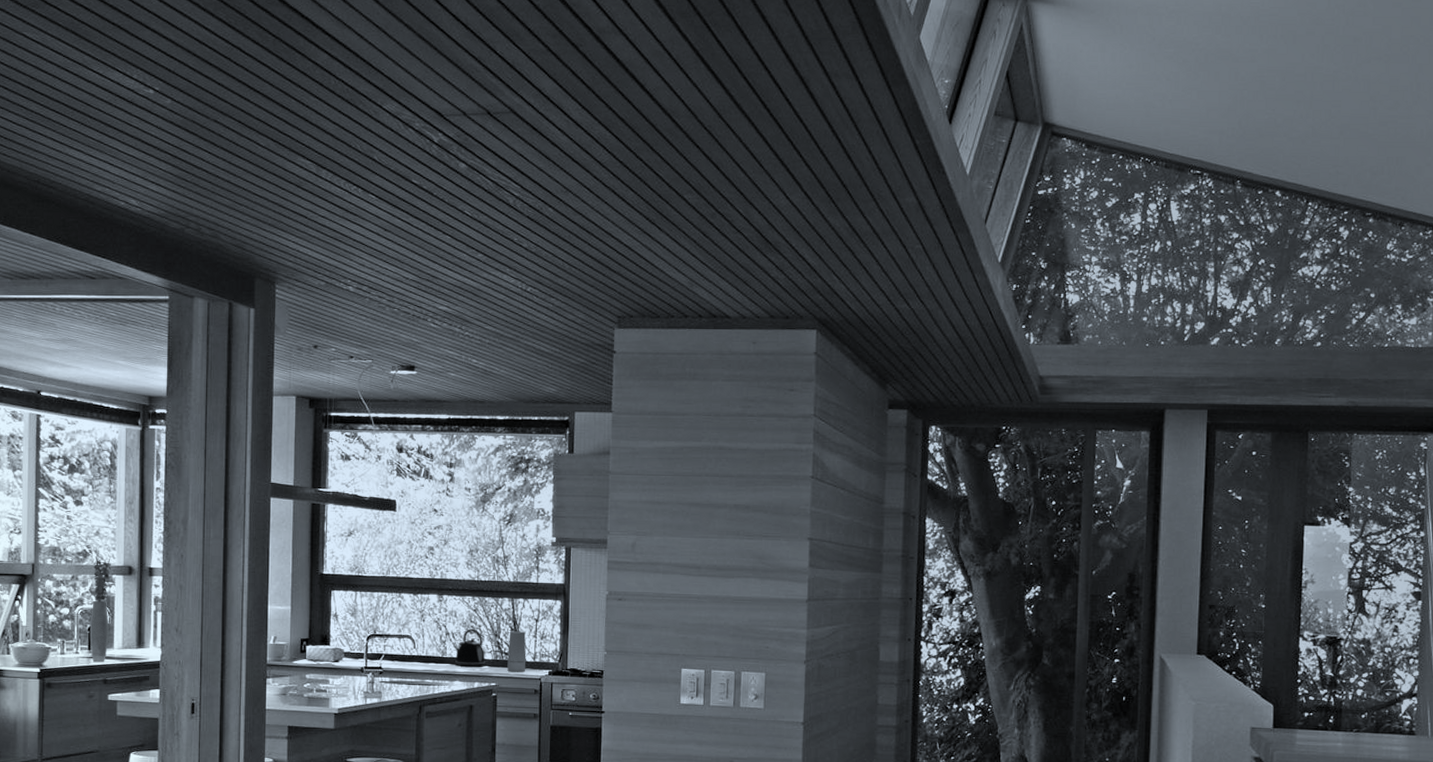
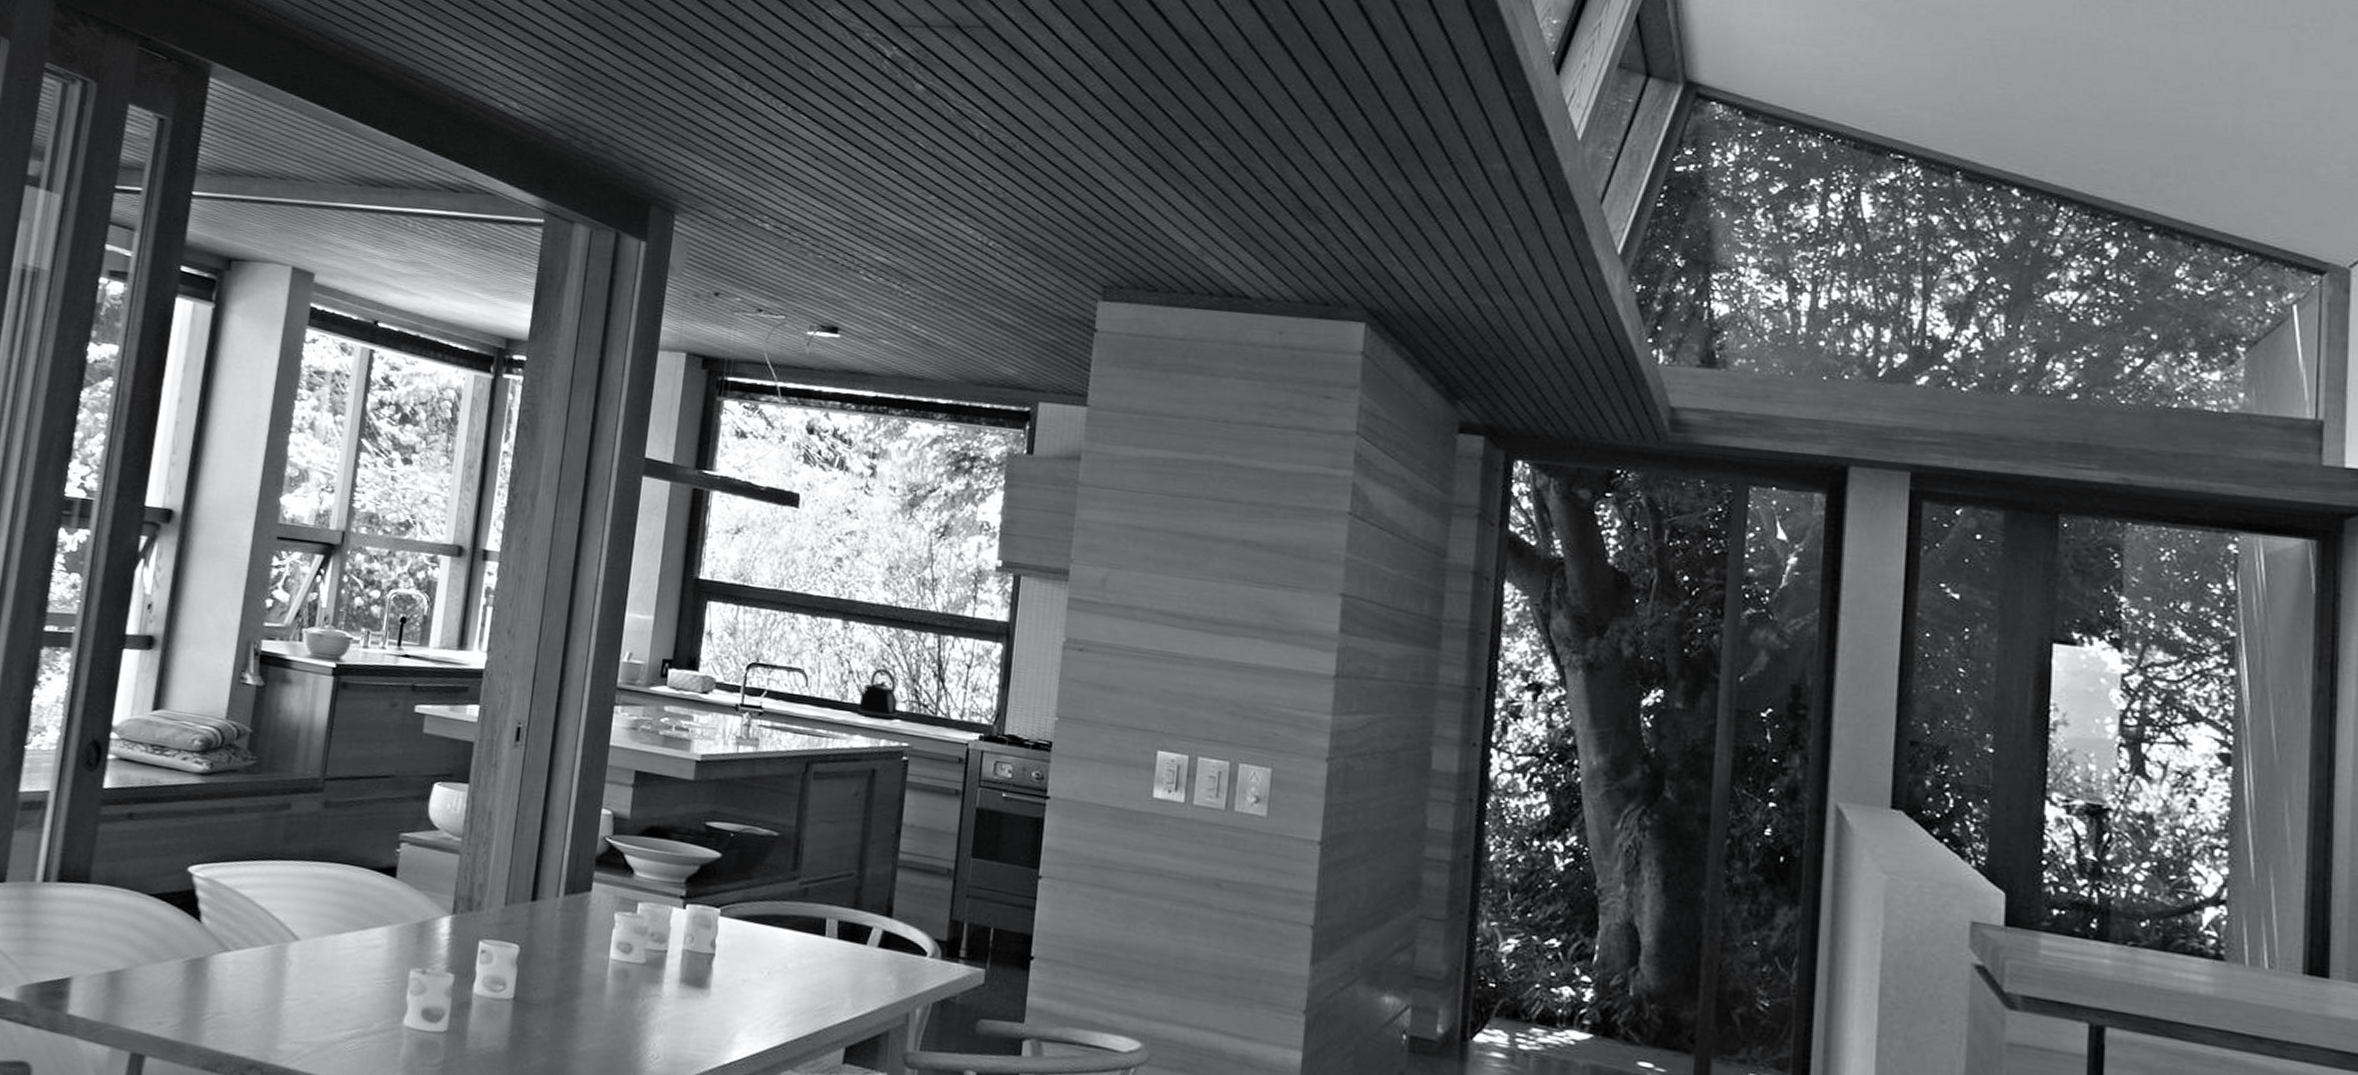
vase: present [89,556,112,663] -> none [400,529,439,664]
canister: present [507,631,526,672] -> none [925,677,953,733]

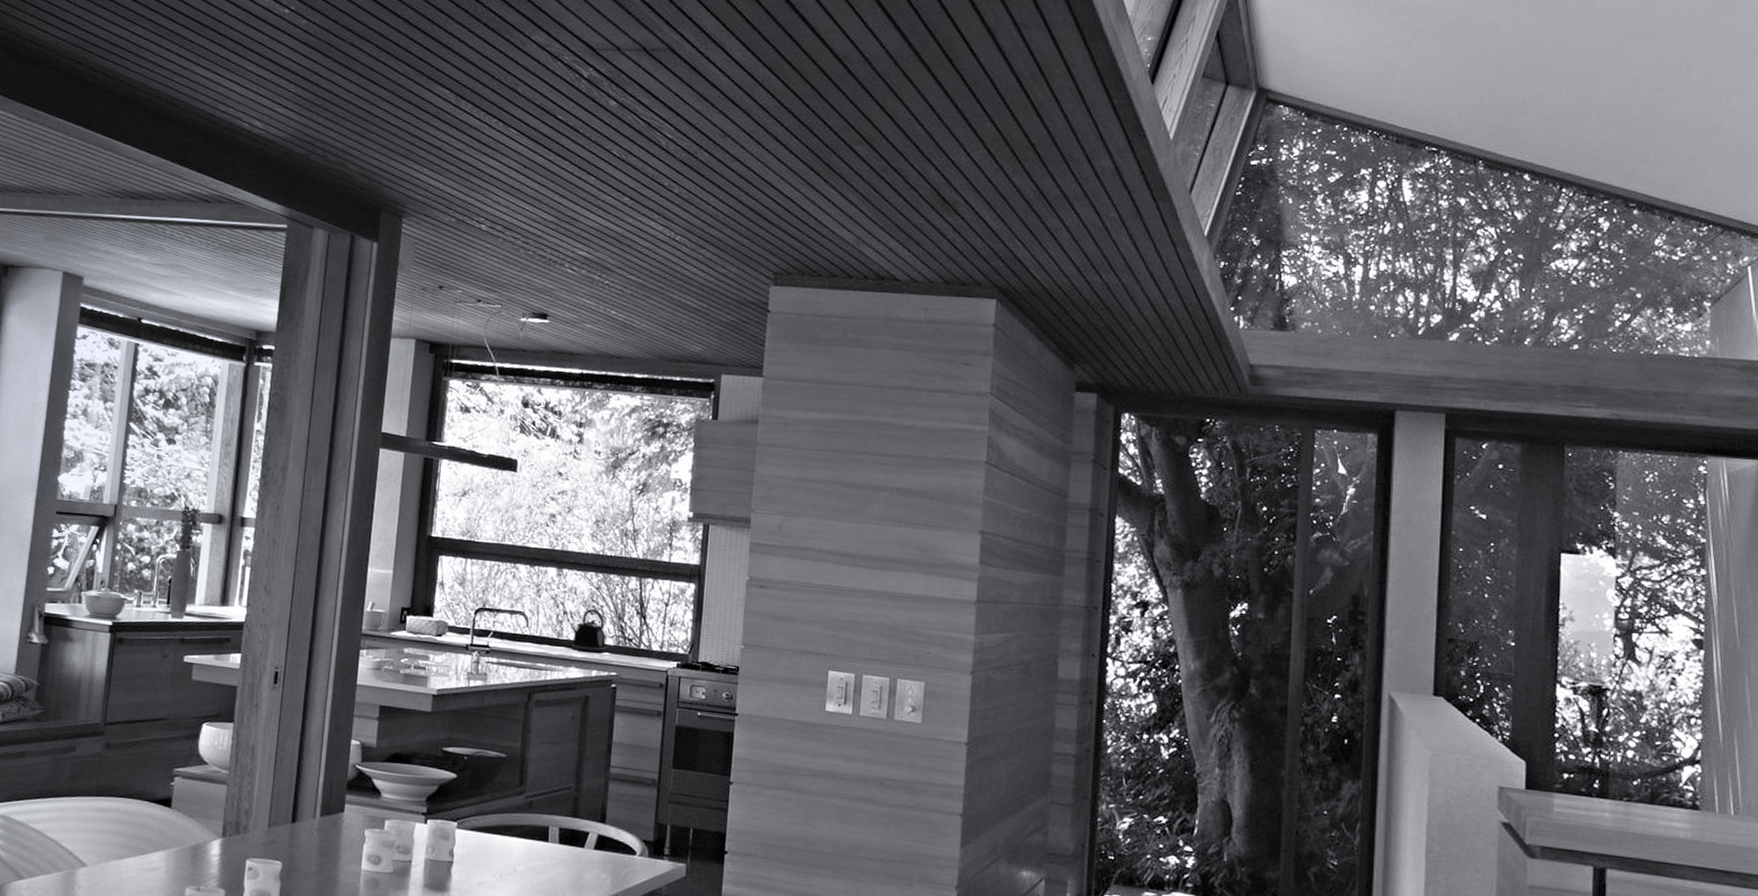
vase: none [400,529,439,664] -> present [169,501,201,620]

